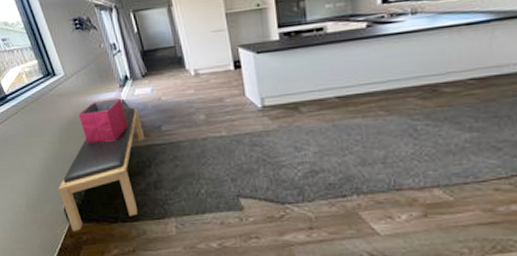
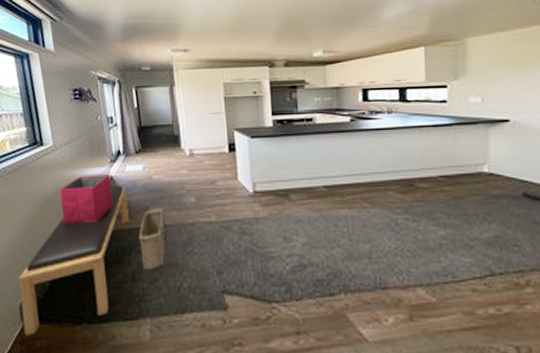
basket: none [155,127,181,179] -> present [139,209,166,269]

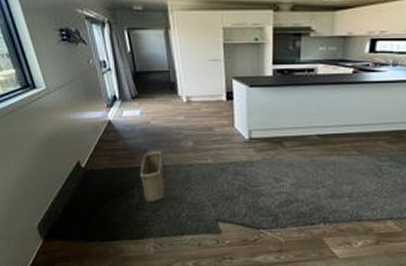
bench: present [18,186,128,335] -> none [32,130,129,248]
storage bin: present [59,174,113,224] -> none [59,118,113,162]

